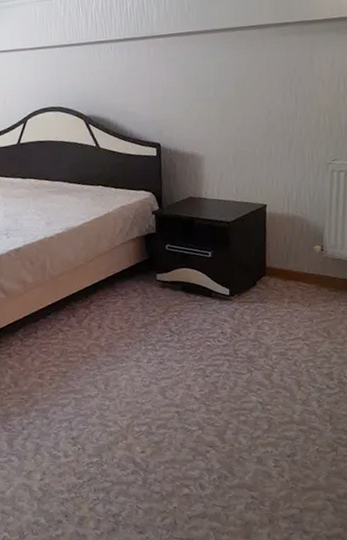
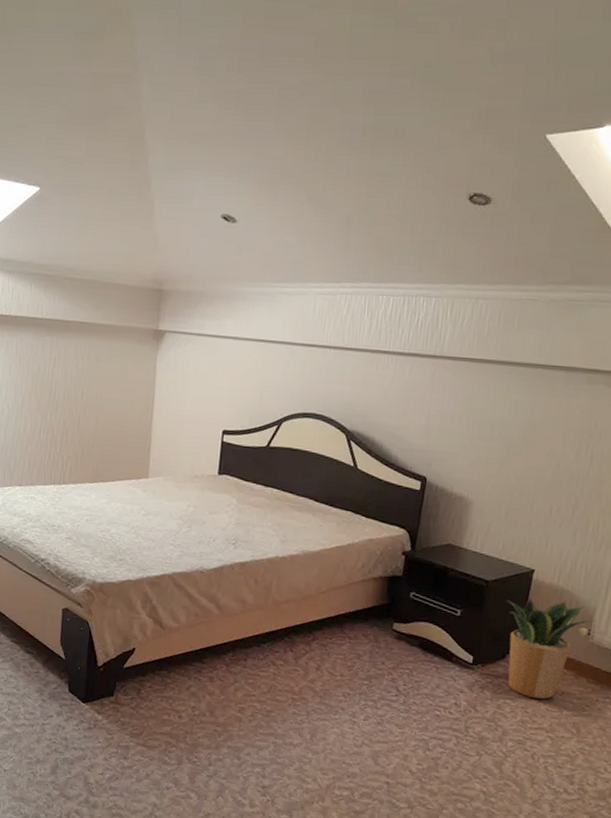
potted plant: none [247,225,325,314] -> present [506,597,594,699]

